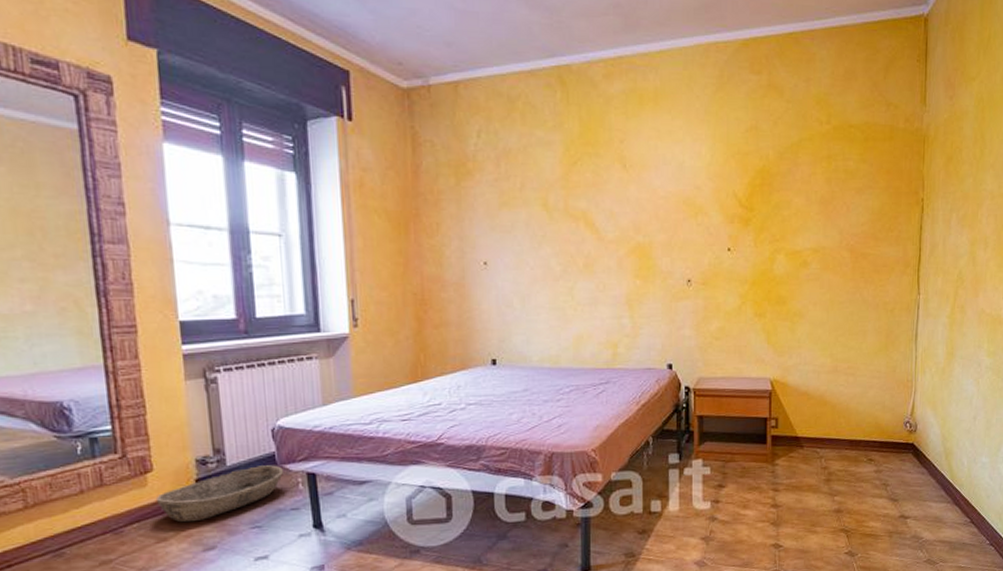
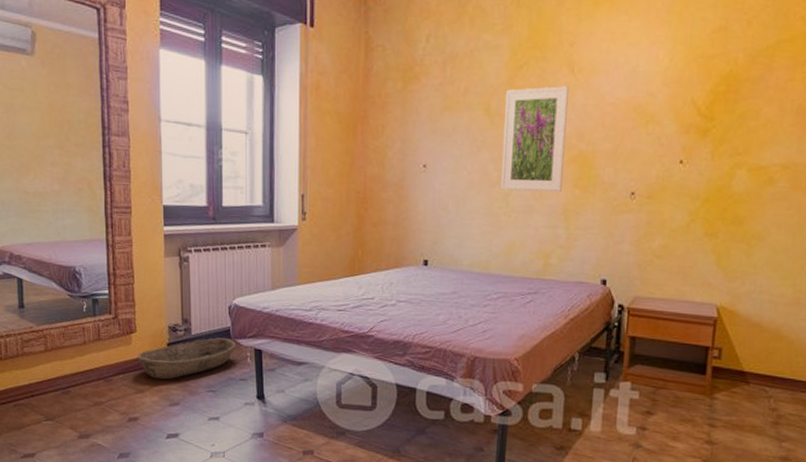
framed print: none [562,181,624,284] -> present [500,86,569,191]

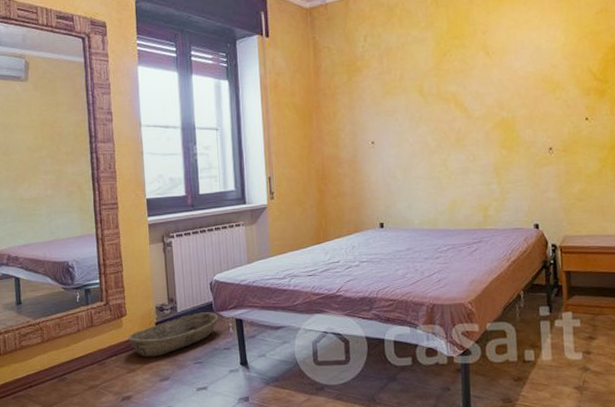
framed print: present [500,86,569,191] -> none [434,66,491,157]

